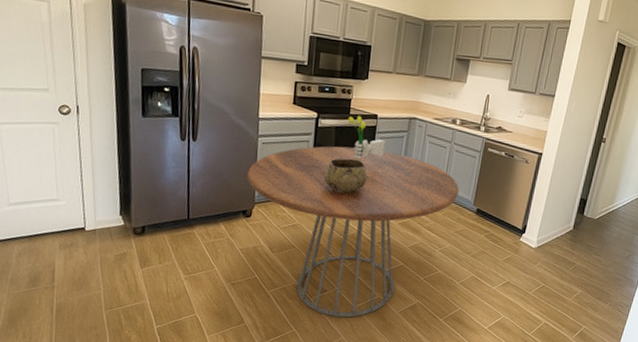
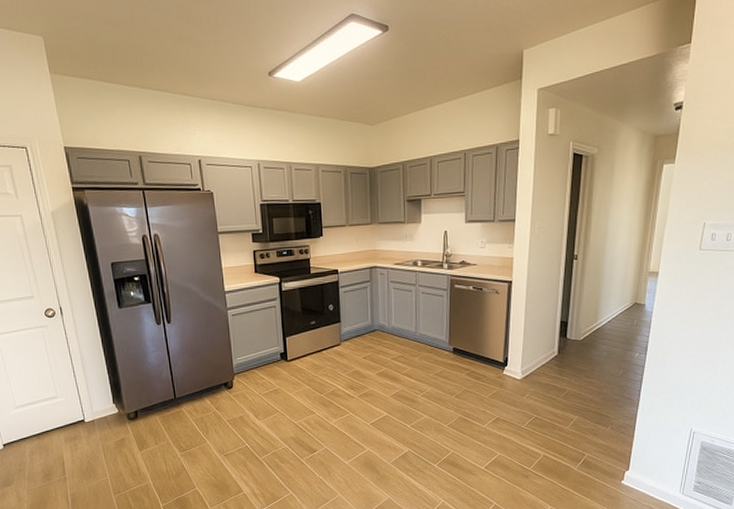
dining table: present [247,146,459,318] -> none [223,304,432,475]
decorative bowl: present [323,158,368,194] -> none [295,317,338,352]
bouquet: present [348,115,385,161] -> none [309,272,350,318]

